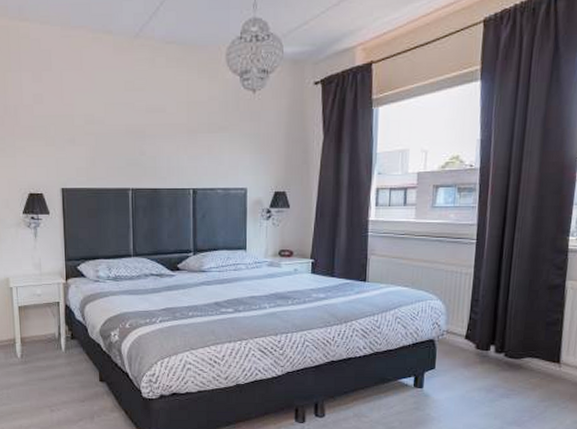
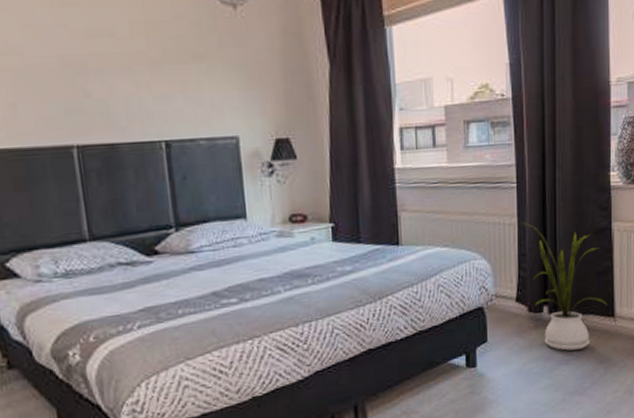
house plant: none [477,273,554,387] -> present [521,222,607,351]

